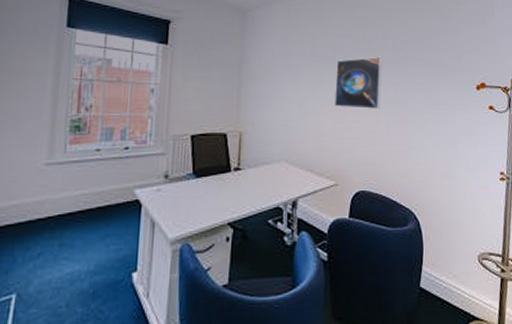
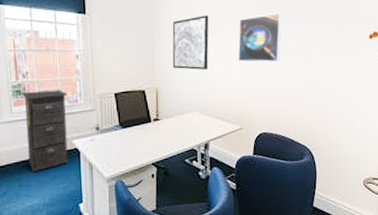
filing cabinet: none [77,127,135,228] -> present [22,90,68,172]
wall art: none [260,54,304,115] -> present [172,15,209,71]

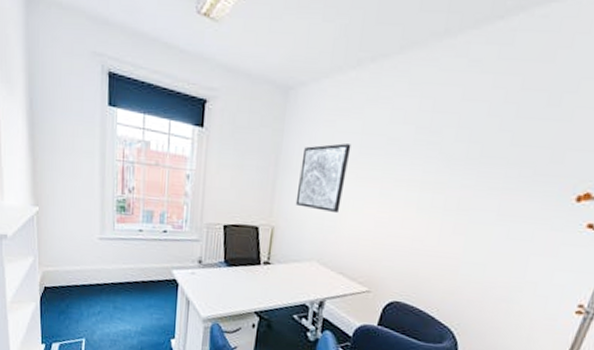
filing cabinet: present [22,90,68,172] -> none [126,209,172,297]
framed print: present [237,12,282,62] -> none [379,150,451,215]

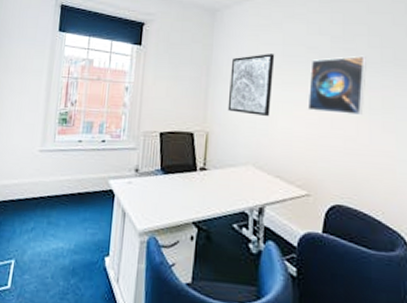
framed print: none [379,150,451,215] -> present [307,55,366,115]

